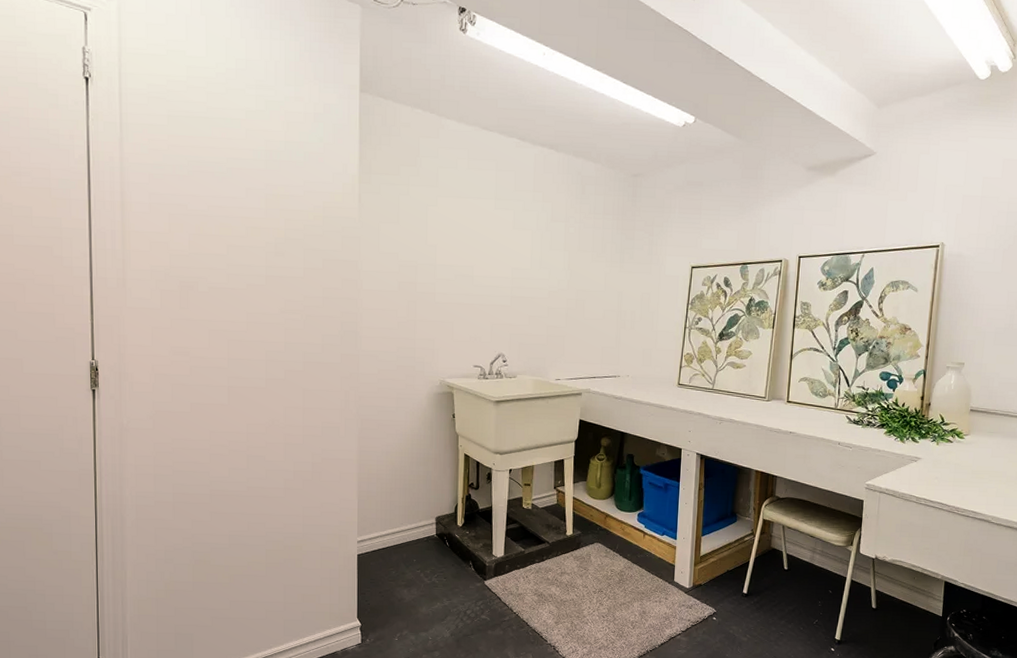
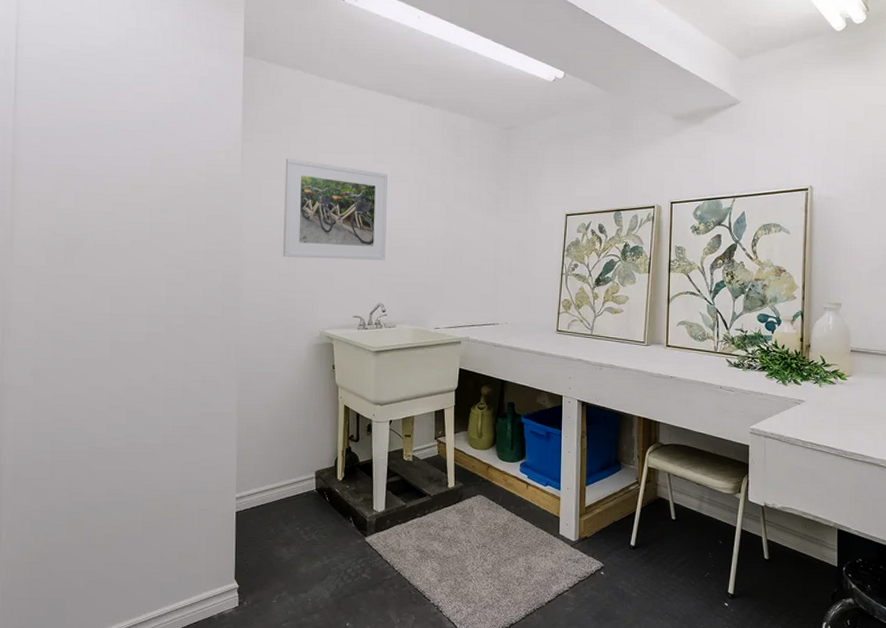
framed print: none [402,202,510,310] -> present [283,158,387,260]

